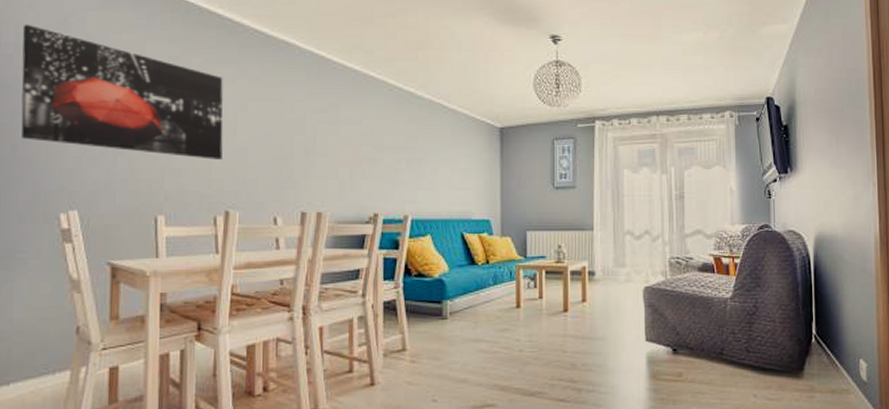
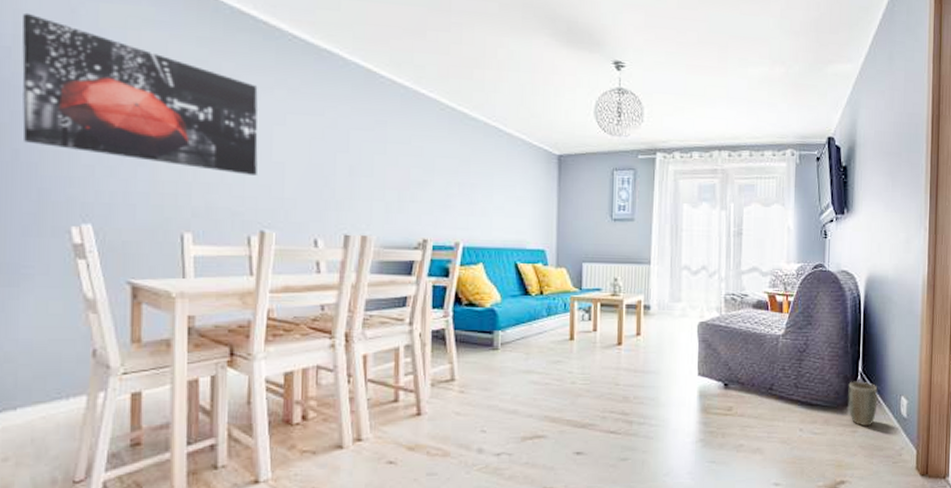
plant pot: none [802,344,835,392] -> present [848,381,878,427]

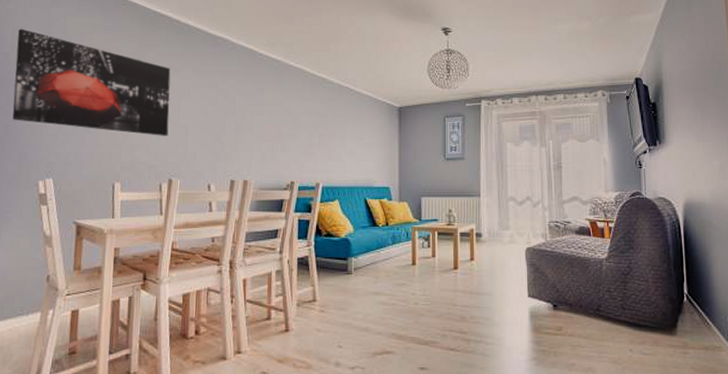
plant pot: present [848,381,878,427] -> none [675,303,707,348]

